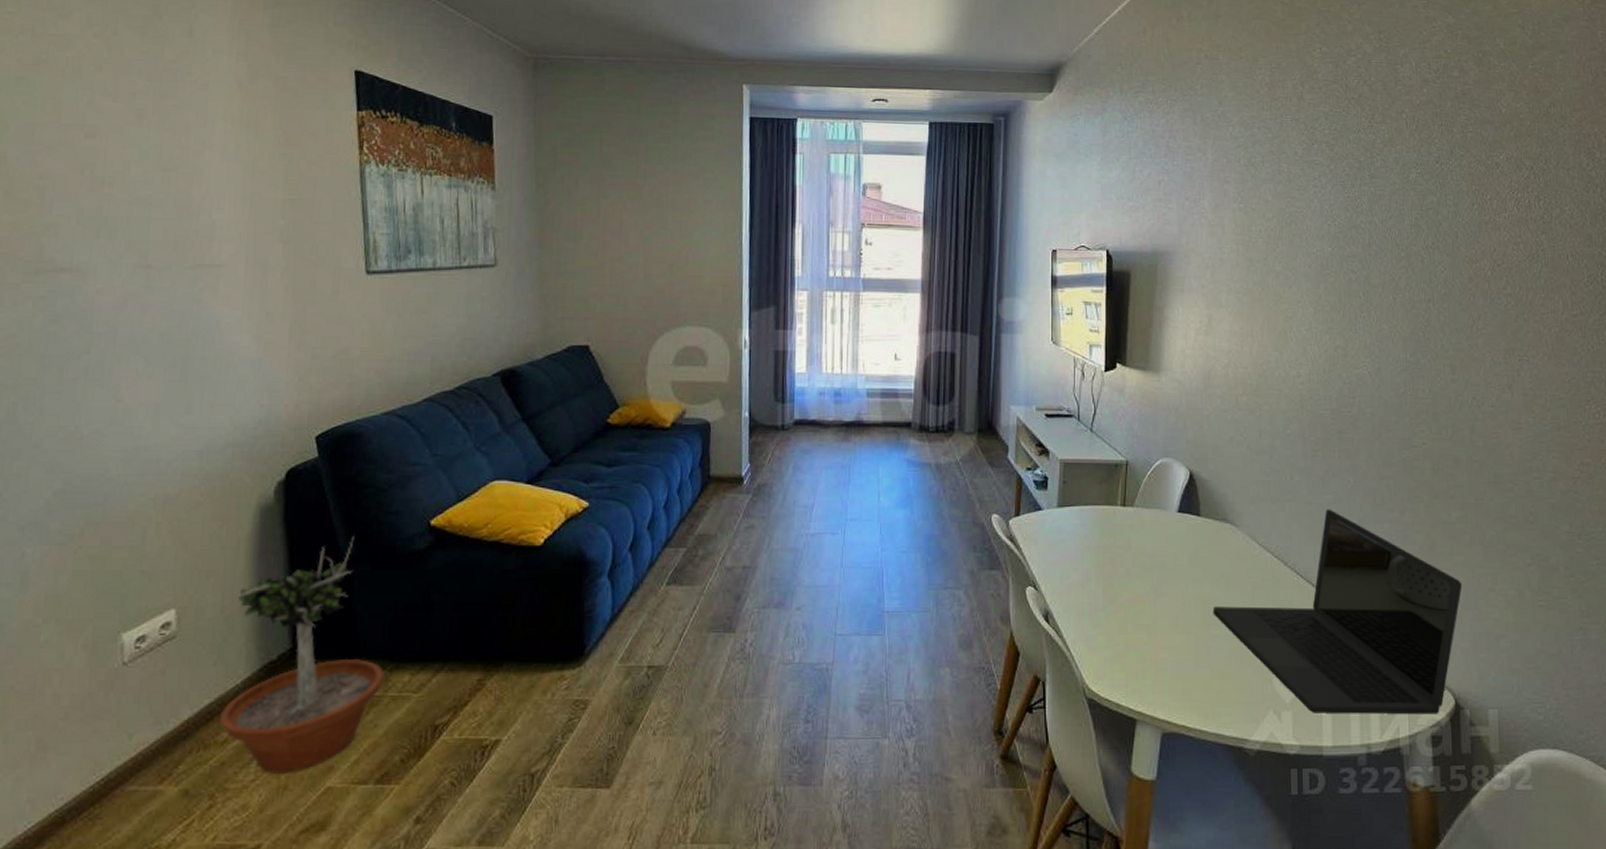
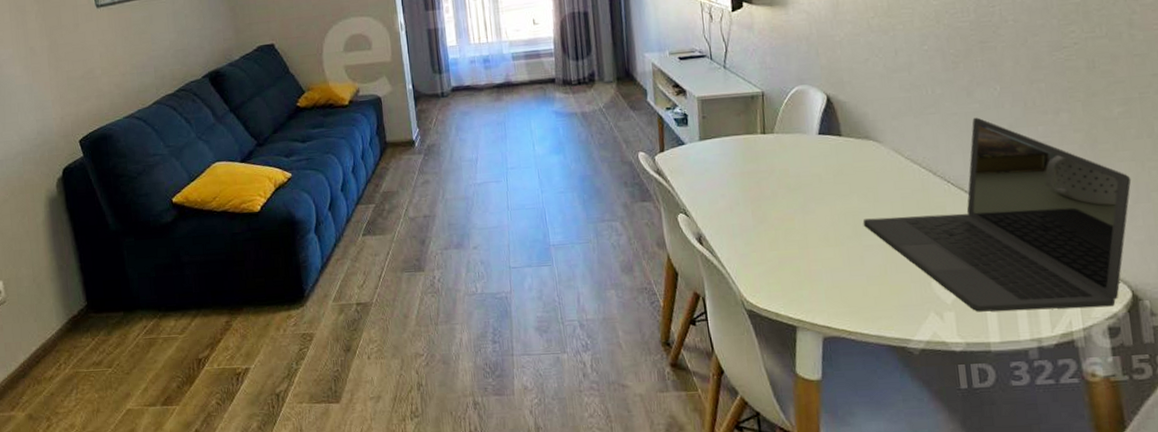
potted tree: present [219,537,383,775] -> none [42,216,155,401]

